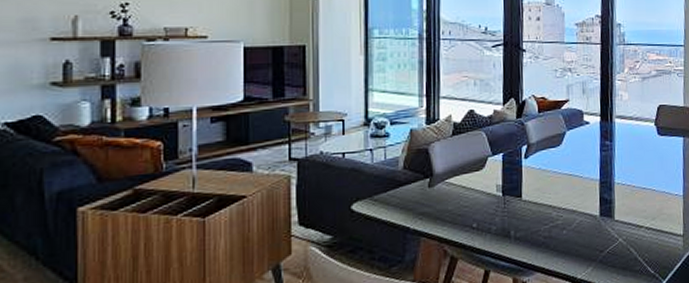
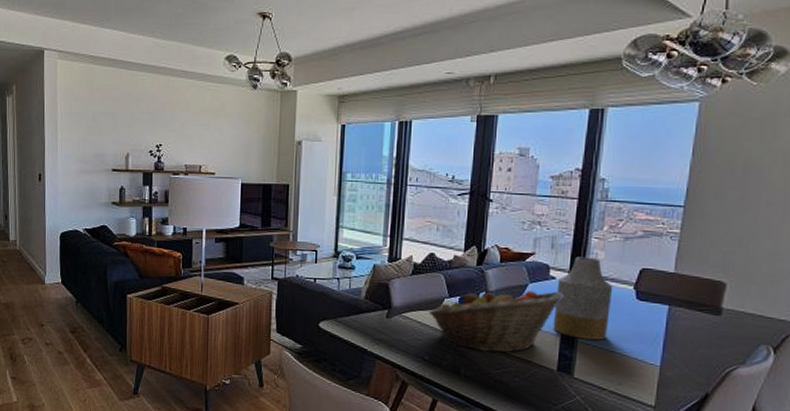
fruit basket: none [472,135,598,209] -> present [428,289,564,353]
vase: none [591,99,638,181] -> present [553,256,613,340]

